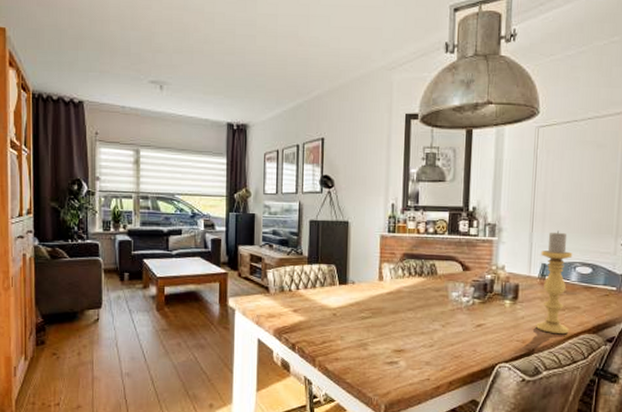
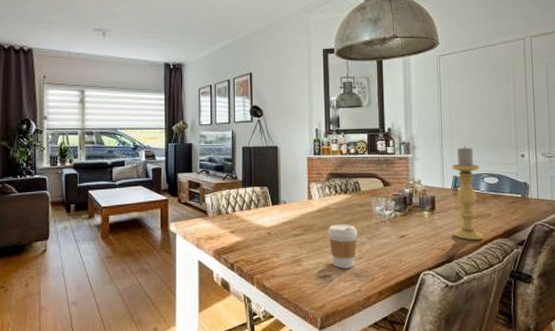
coffee cup: none [398,308,430,356] -> present [328,224,357,269]

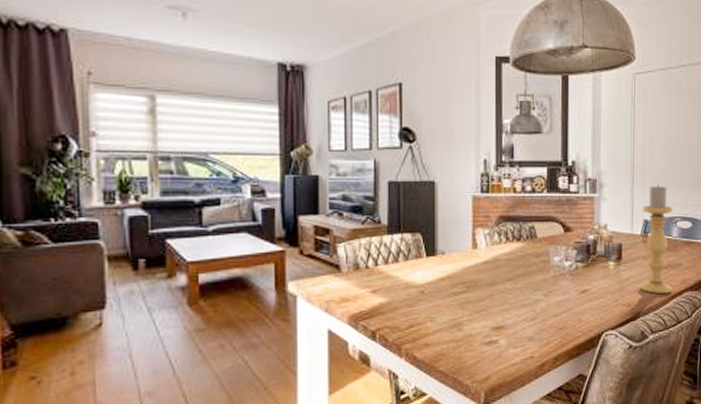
coffee cup: present [328,224,357,269] -> none [496,278,531,333]

